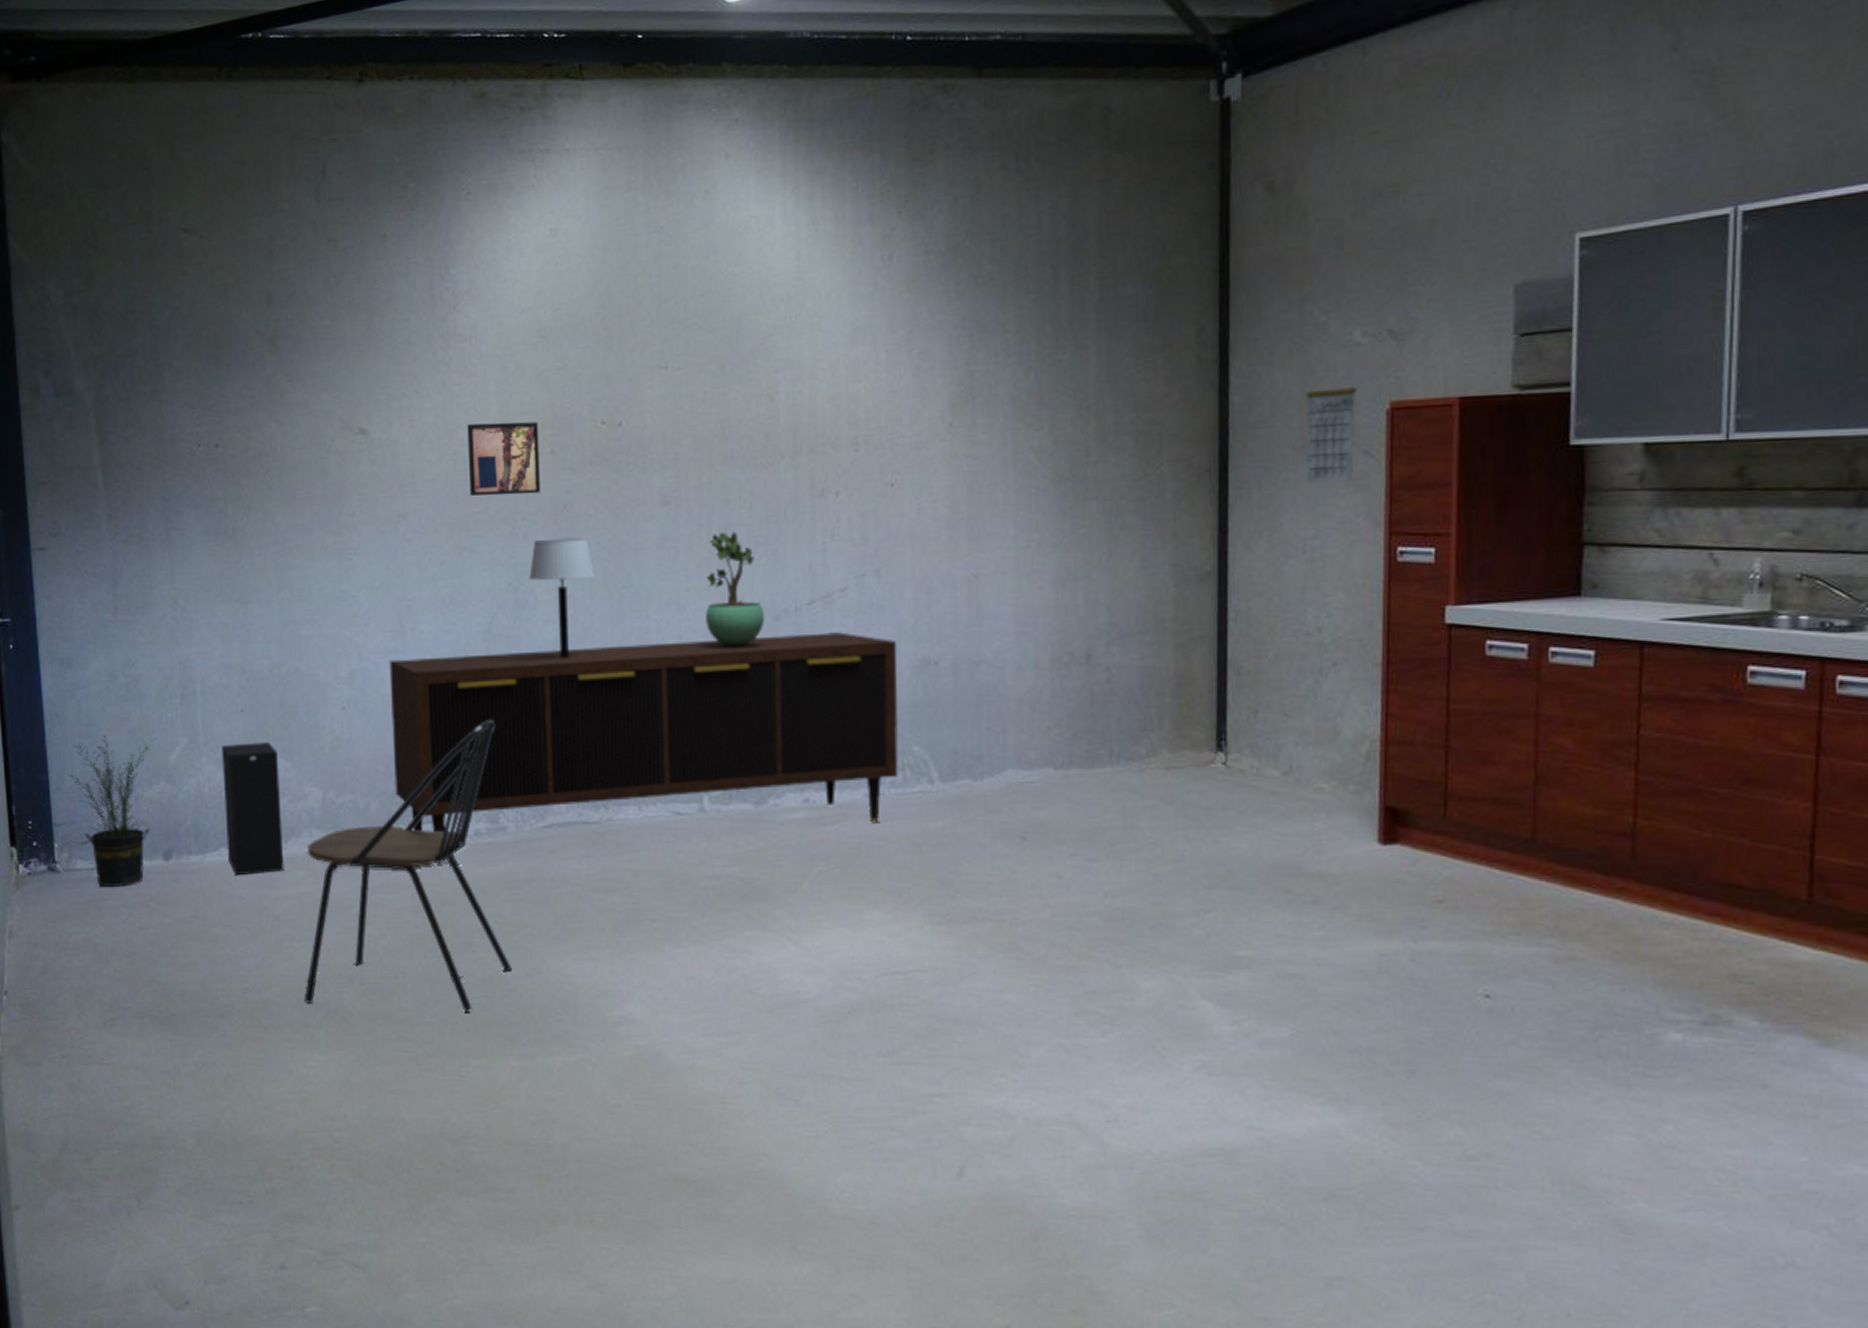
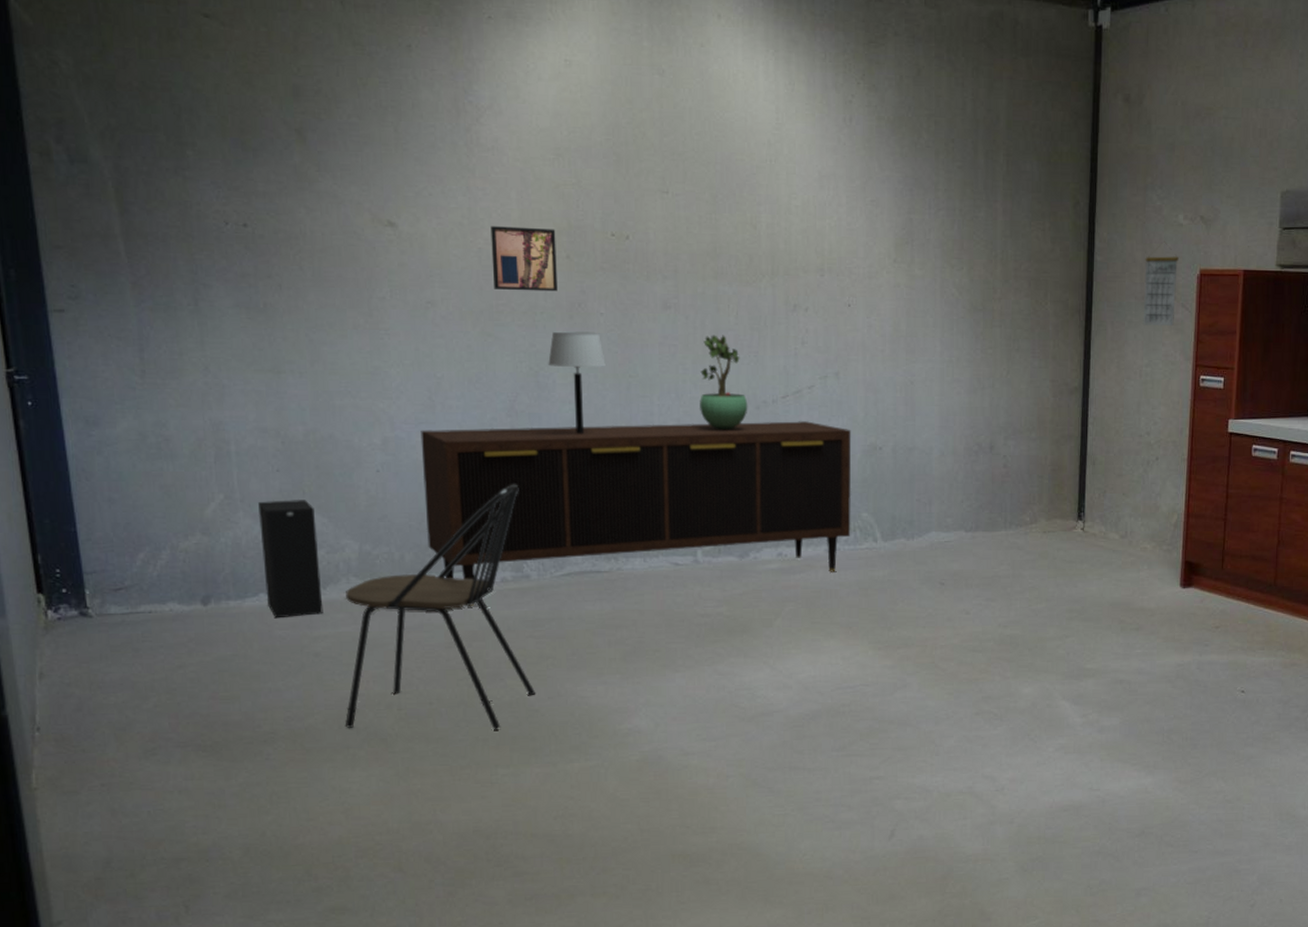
potted plant: present [68,734,158,888] -> none [97,489,193,631]

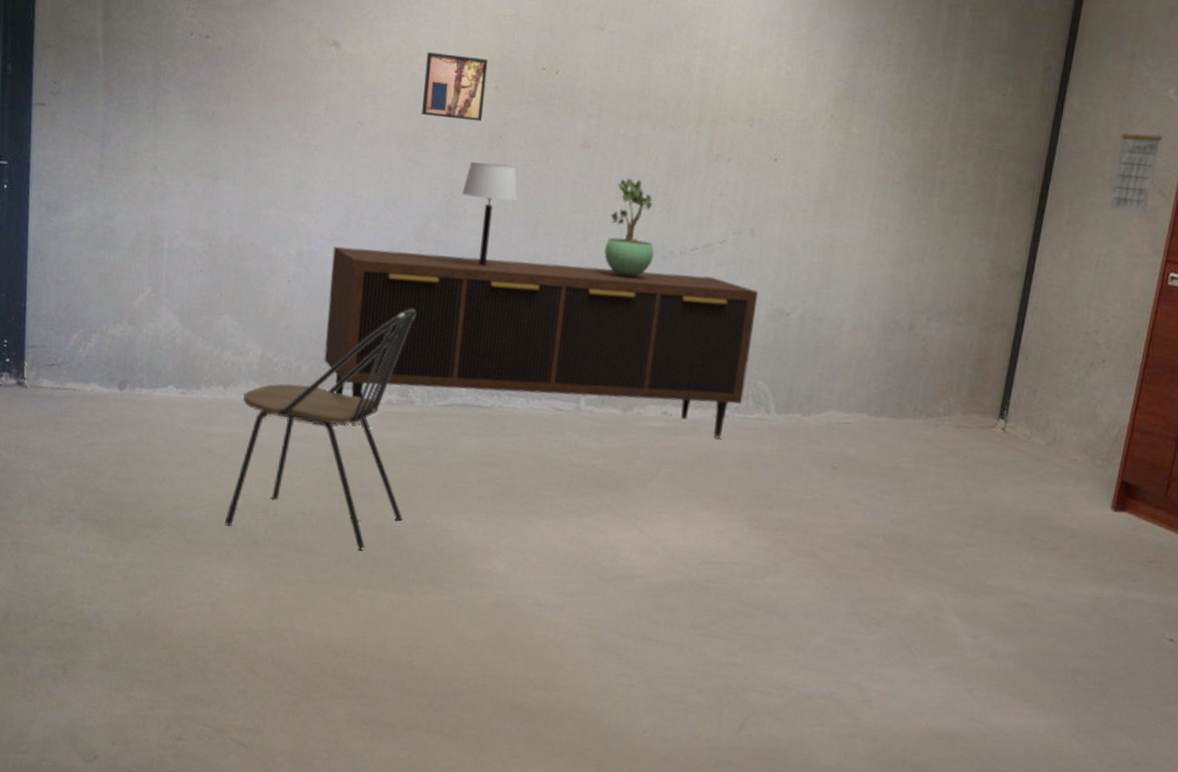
speaker: present [258,500,323,619] -> none [174,298,228,413]

